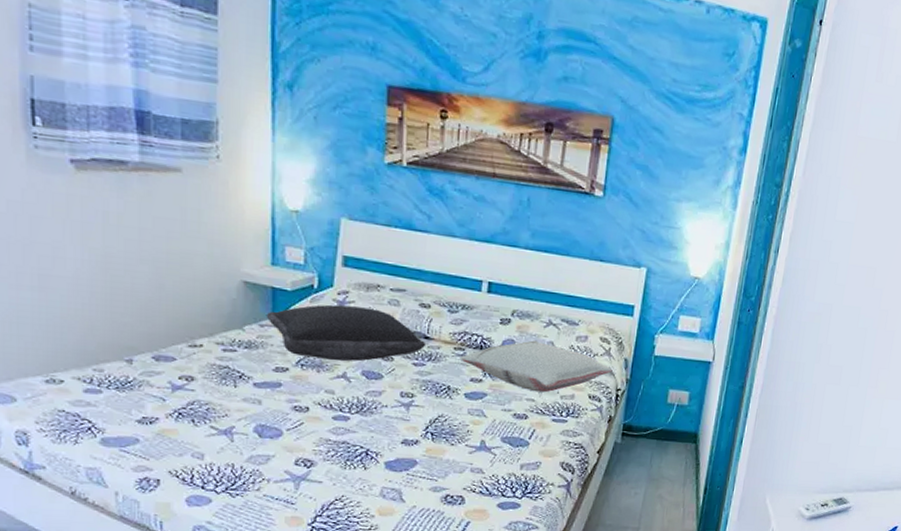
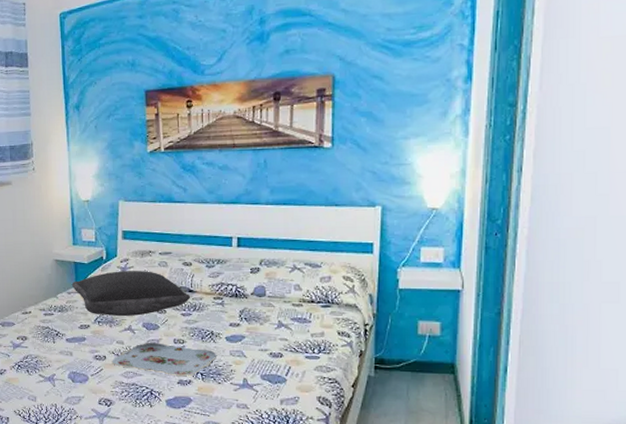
serving tray: none [316,394,452,435] -> present [112,343,216,376]
pillow: present [459,340,613,393] -> none [219,285,358,332]

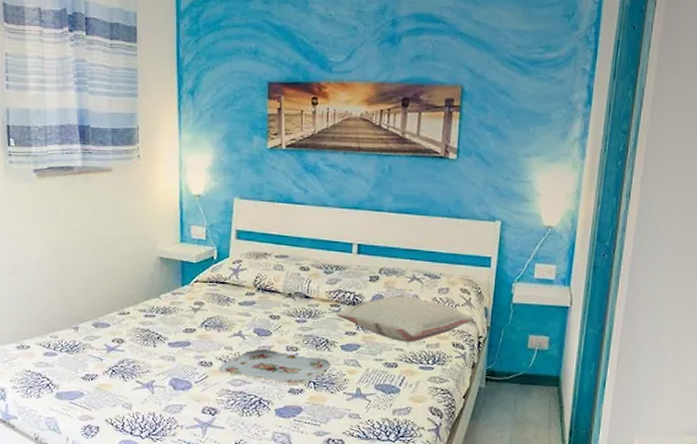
pillow: present [71,271,191,316] -> none [177,272,307,321]
pillow: none [219,285,358,332] -> present [335,294,474,342]

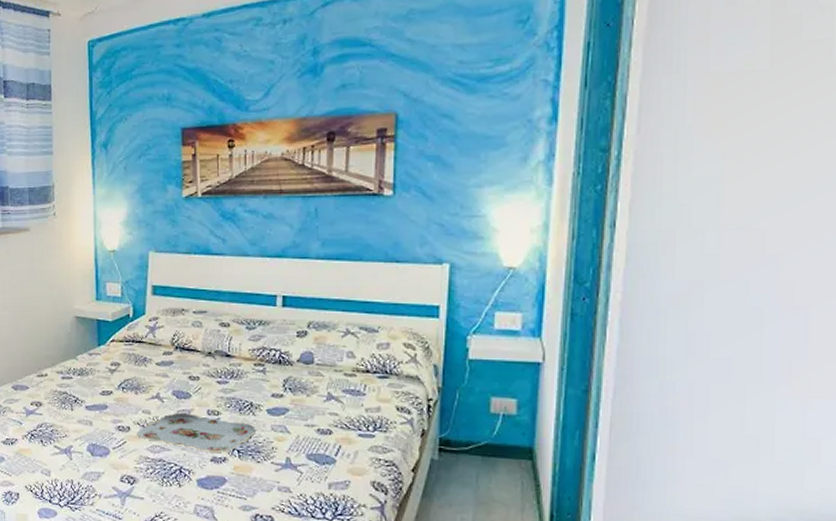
pillow: present [335,294,474,342] -> none [260,351,421,406]

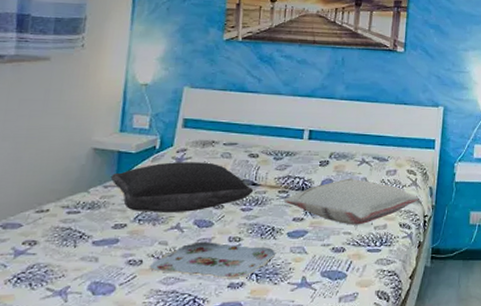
pillow: none [93,331,228,382] -> present [110,162,254,212]
pillow: none [260,351,421,406] -> present [283,178,420,225]

